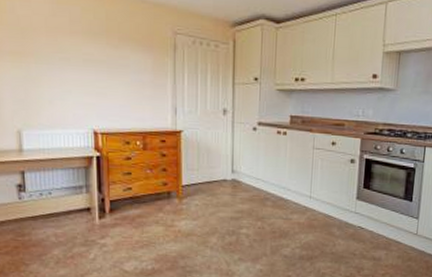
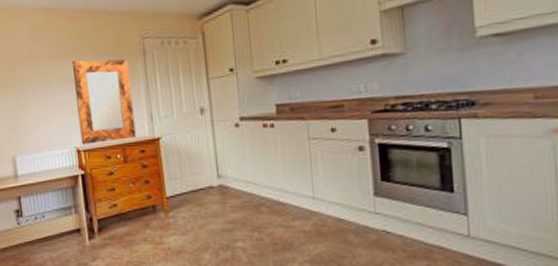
home mirror: none [97,41,158,128] -> present [72,59,136,145]

